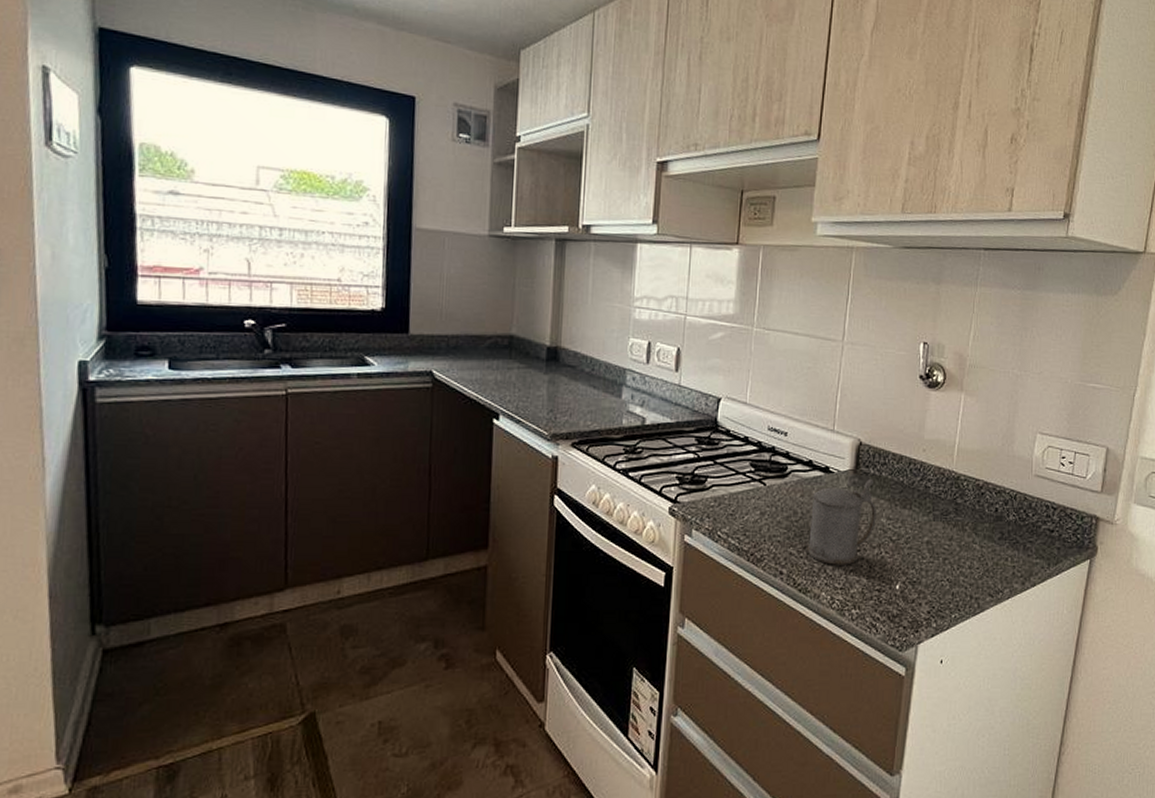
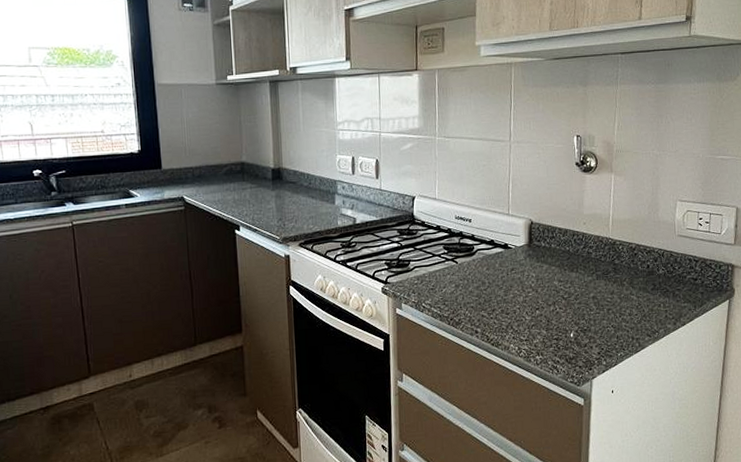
beer stein: present [807,478,877,565] -> none [495,250,550,322]

